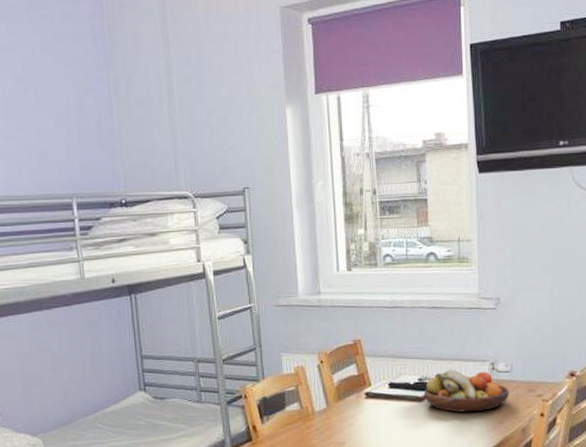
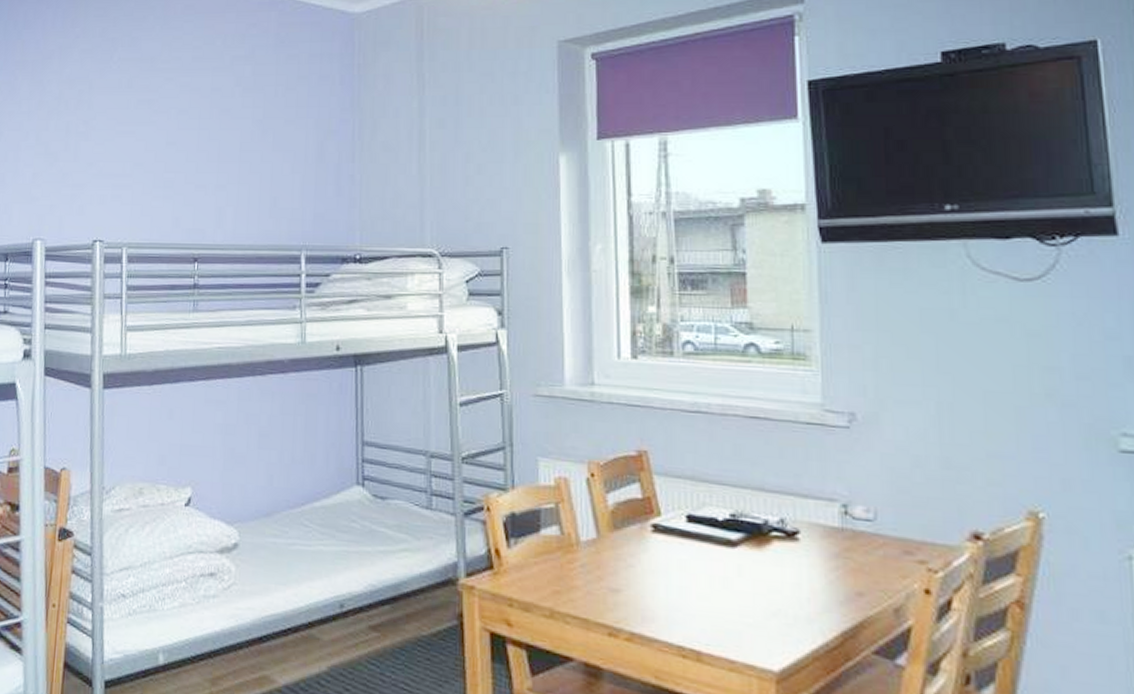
fruit bowl: present [424,369,509,413] -> none [739,506,872,574]

